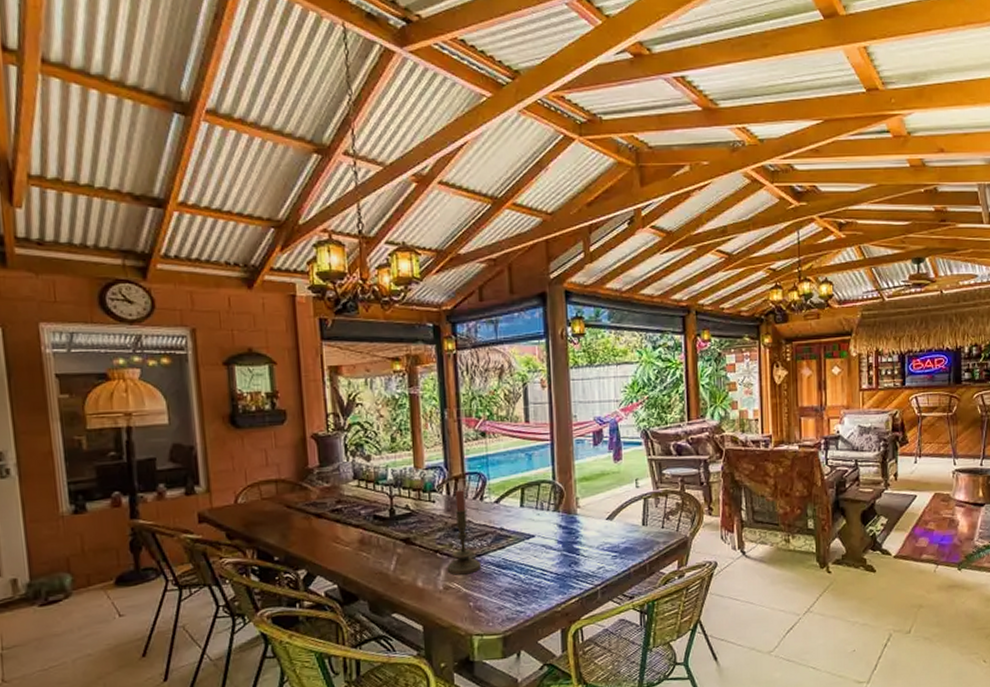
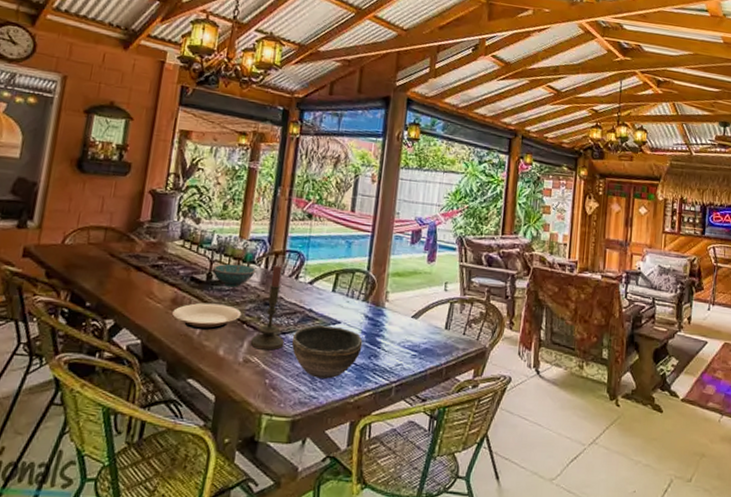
plate: none [363,537,433,566] -> present [172,303,242,330]
decorative bowl: none [394,495,439,519] -> present [213,263,256,288]
bowl: none [488,541,561,593] -> present [291,324,363,379]

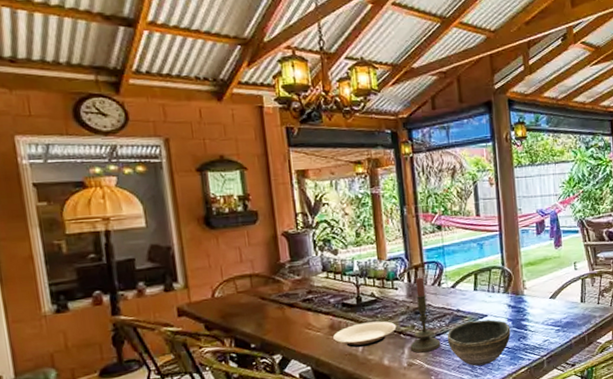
decorative bowl: present [213,263,256,288] -> none [361,283,401,305]

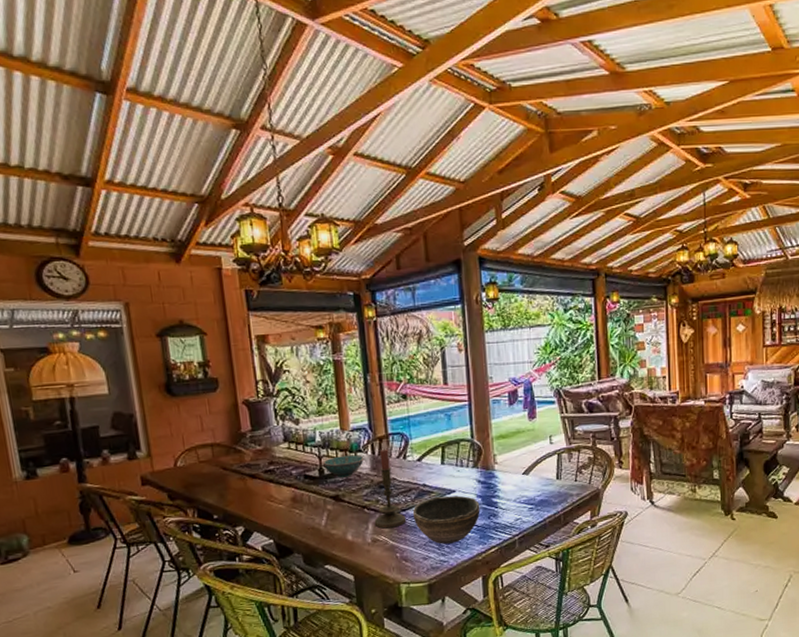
plate: present [333,321,397,348] -> none [295,494,360,522]
decorative bowl: none [361,283,401,305] -> present [323,455,364,478]

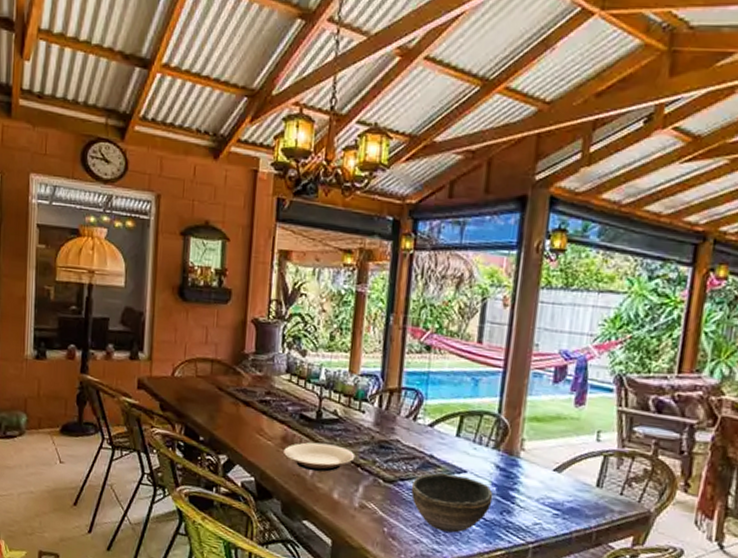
plate: none [295,494,360,522] -> present [284,442,355,472]
decorative bowl: present [323,455,364,478] -> none [323,400,369,428]
candle: present [374,447,407,529] -> none [366,402,403,498]

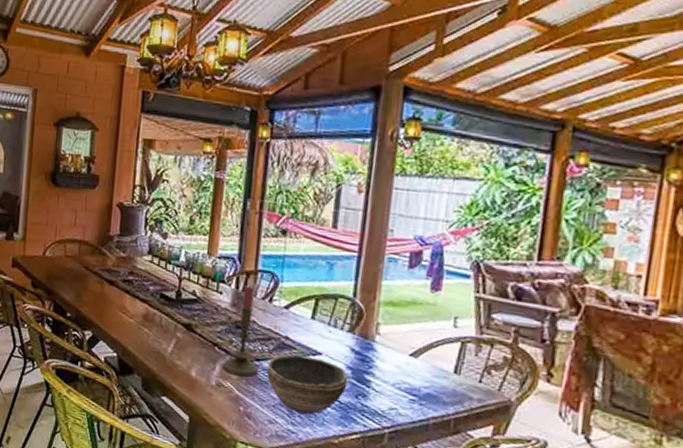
plate: present [284,442,355,472] -> none [145,321,213,350]
candle: none [366,402,403,498] -> present [222,284,259,377]

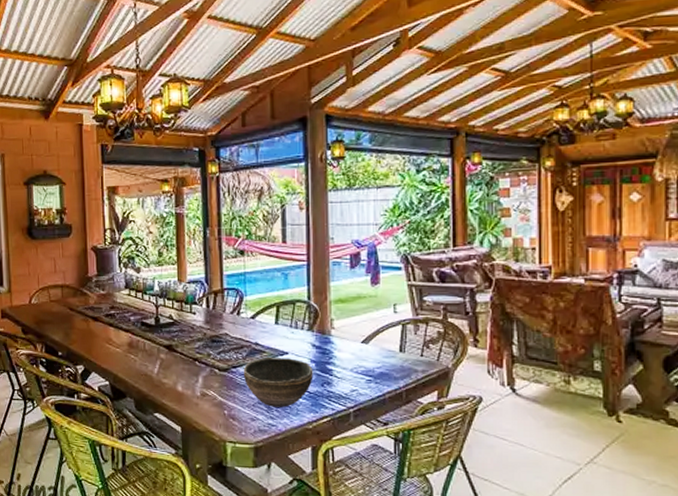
candle: present [222,284,259,377] -> none [204,301,236,384]

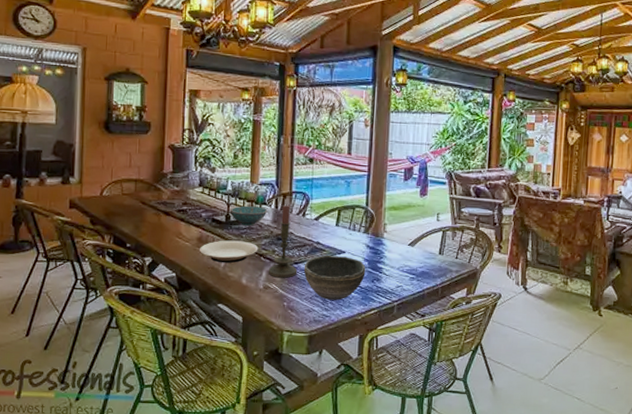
plate: none [131,344,192,370] -> present [200,240,259,263]
decorative bowl: none [160,306,199,328] -> present [230,205,268,226]
candle: none [204,301,236,384] -> present [268,203,298,278]

